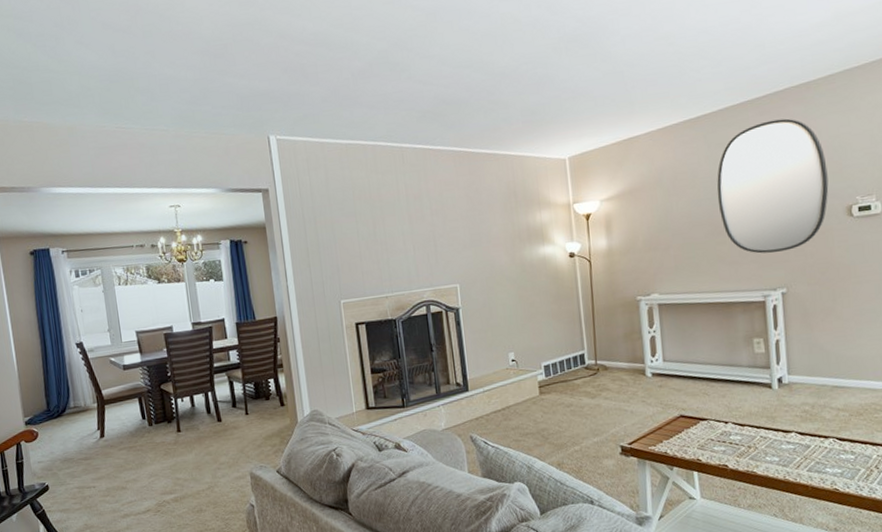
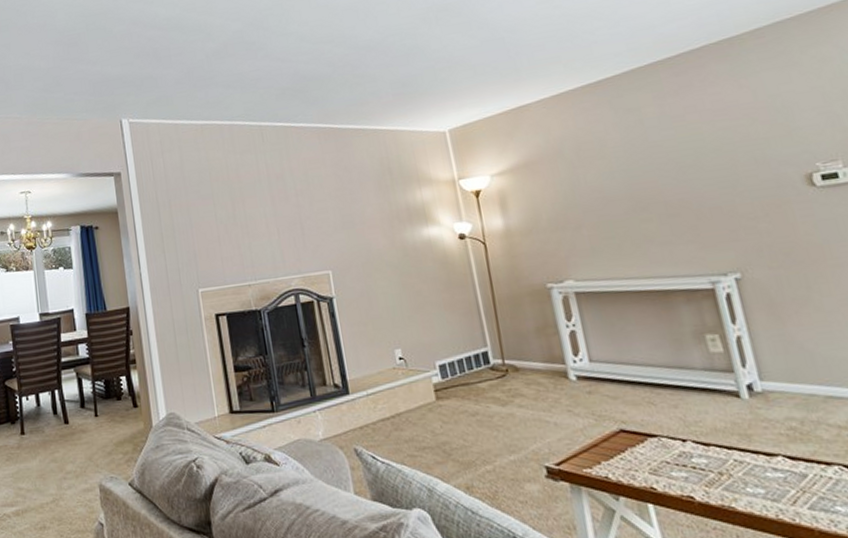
home mirror: present [716,118,829,254] -> none [630,78,779,232]

